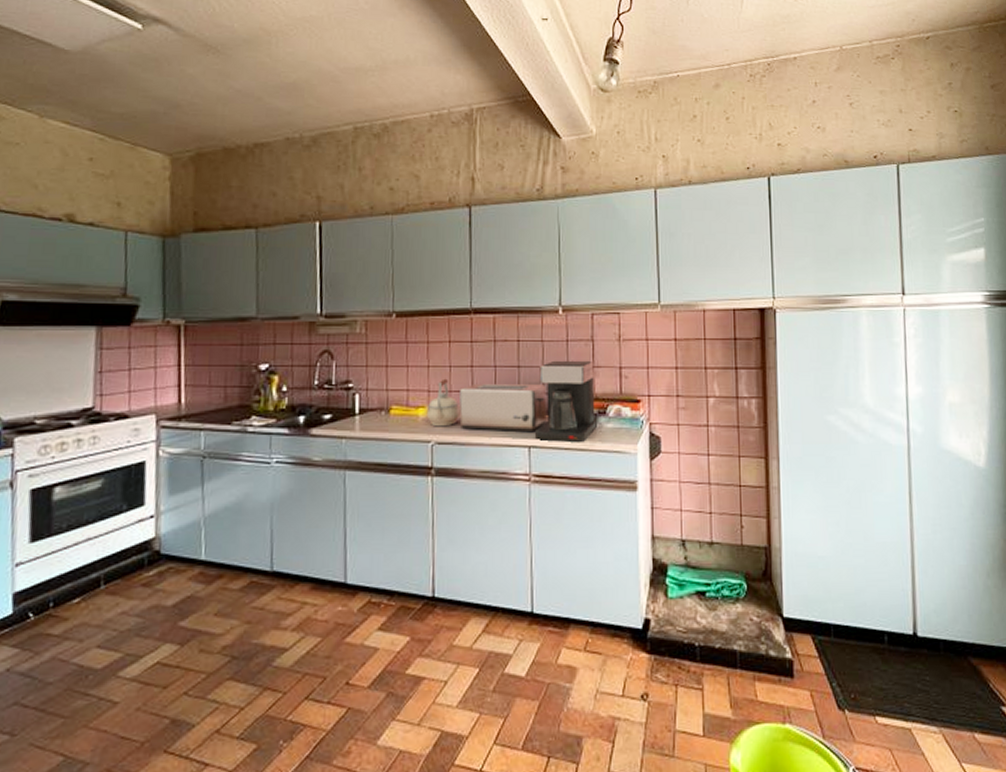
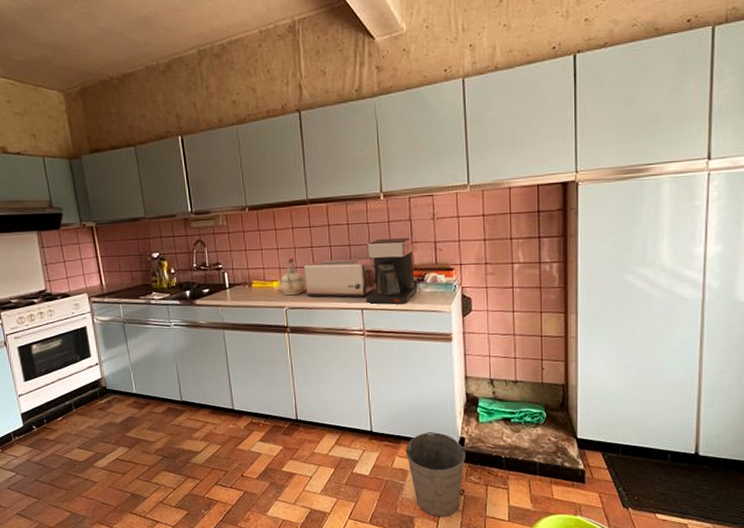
bucket: none [575,611,652,735] -> present [405,431,466,517]

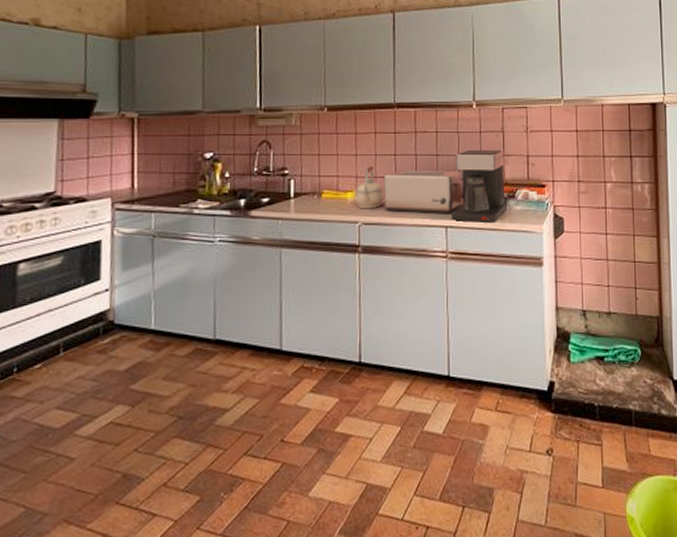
bucket: present [405,431,466,517] -> none [487,374,556,487]

